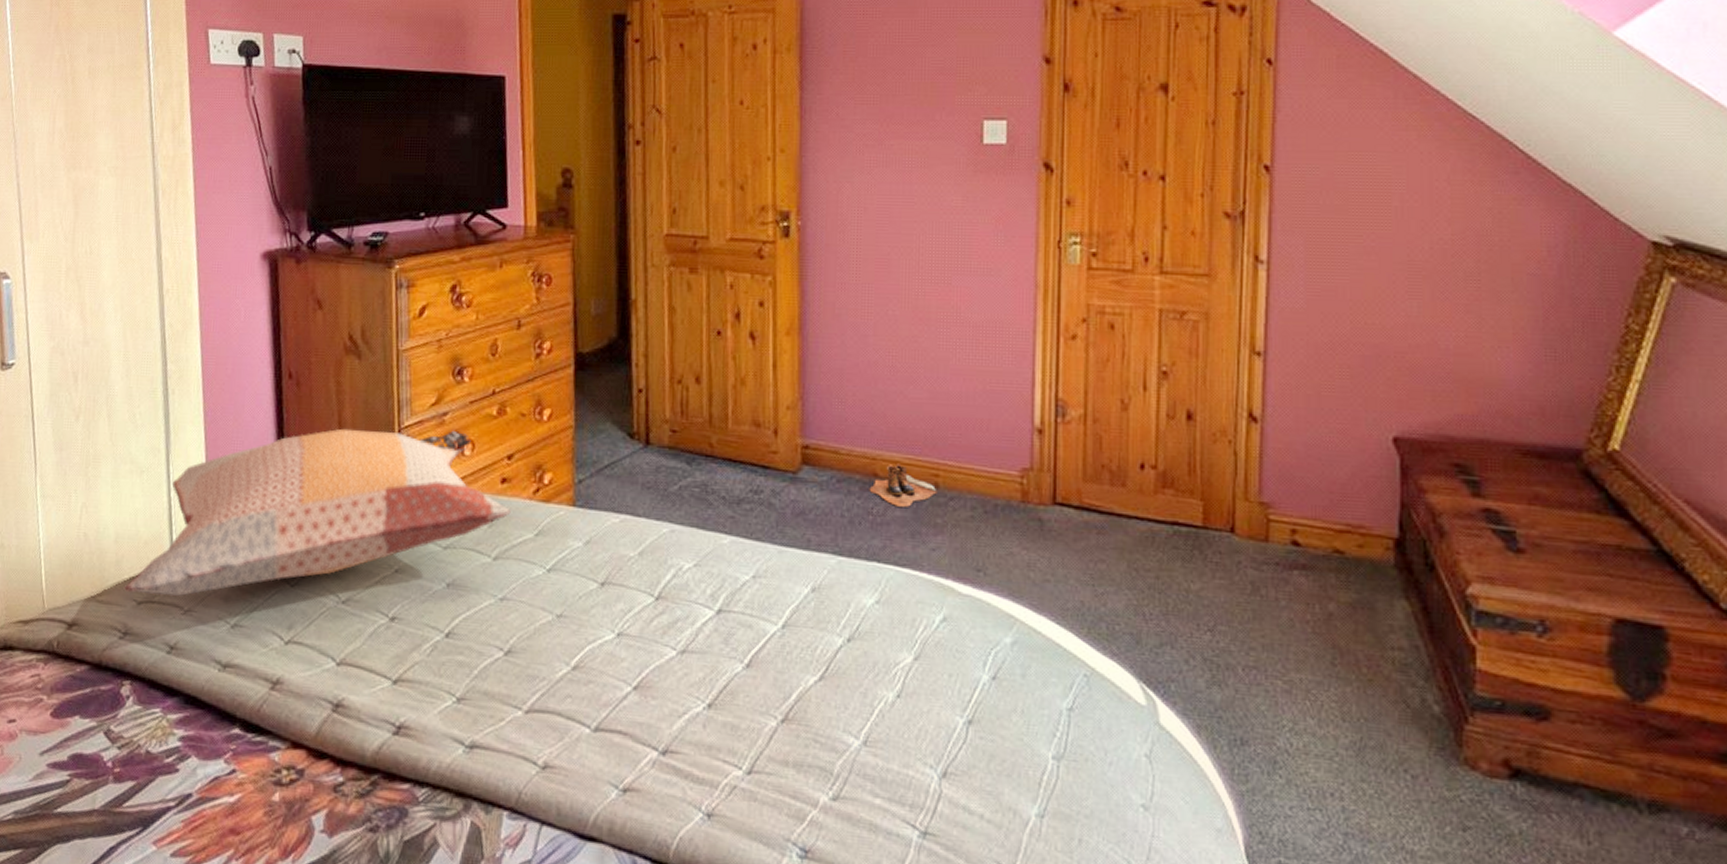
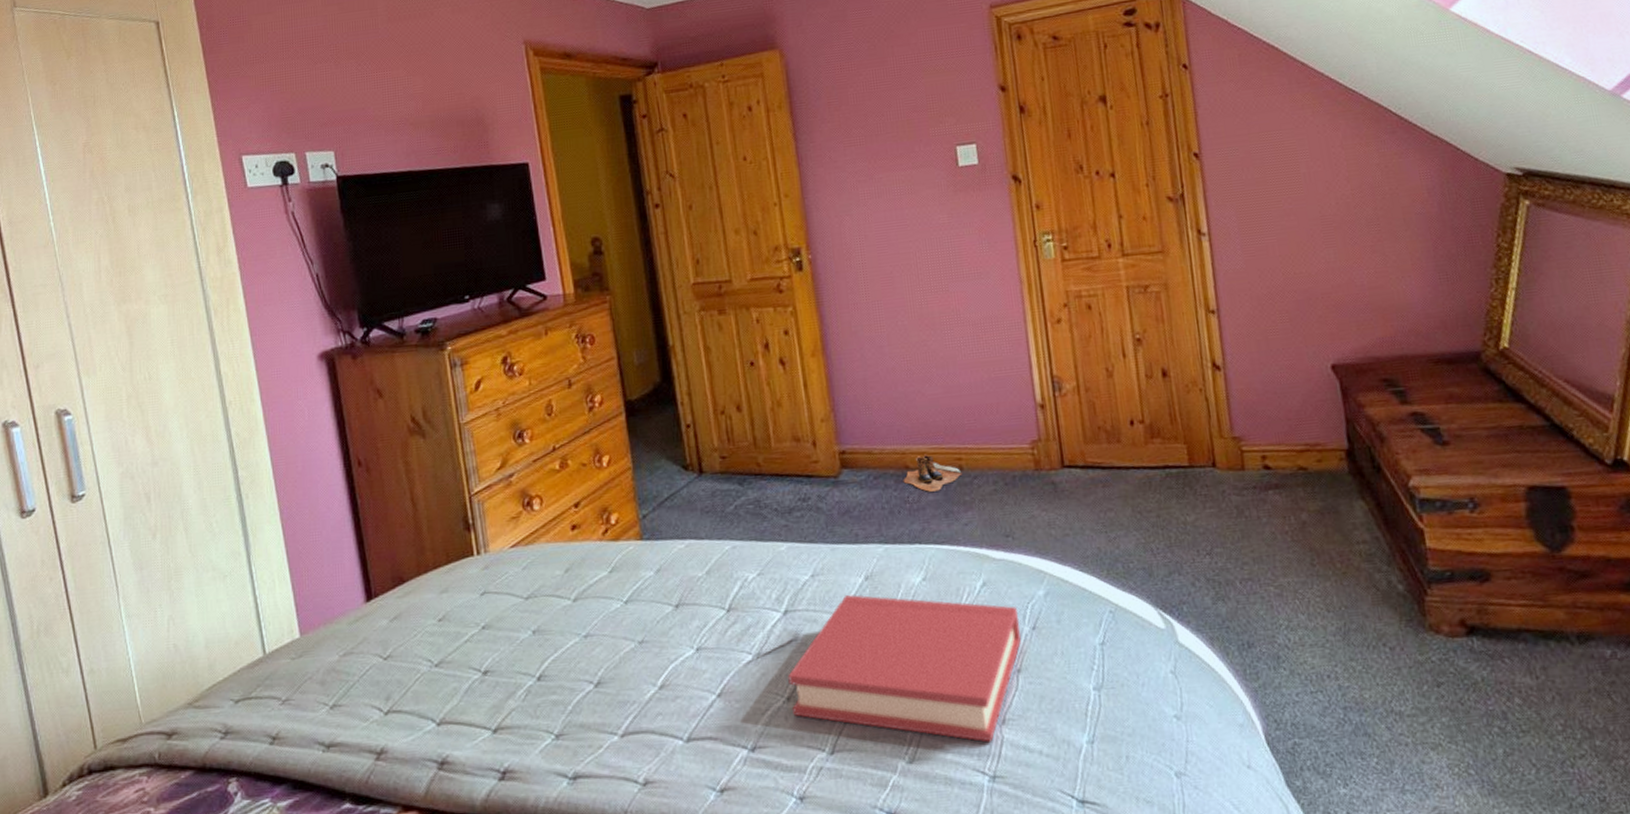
decorative pillow: present [125,428,511,597] -> none [220,489,584,694]
hardback book: none [711,603,979,795] -> present [788,594,1022,743]

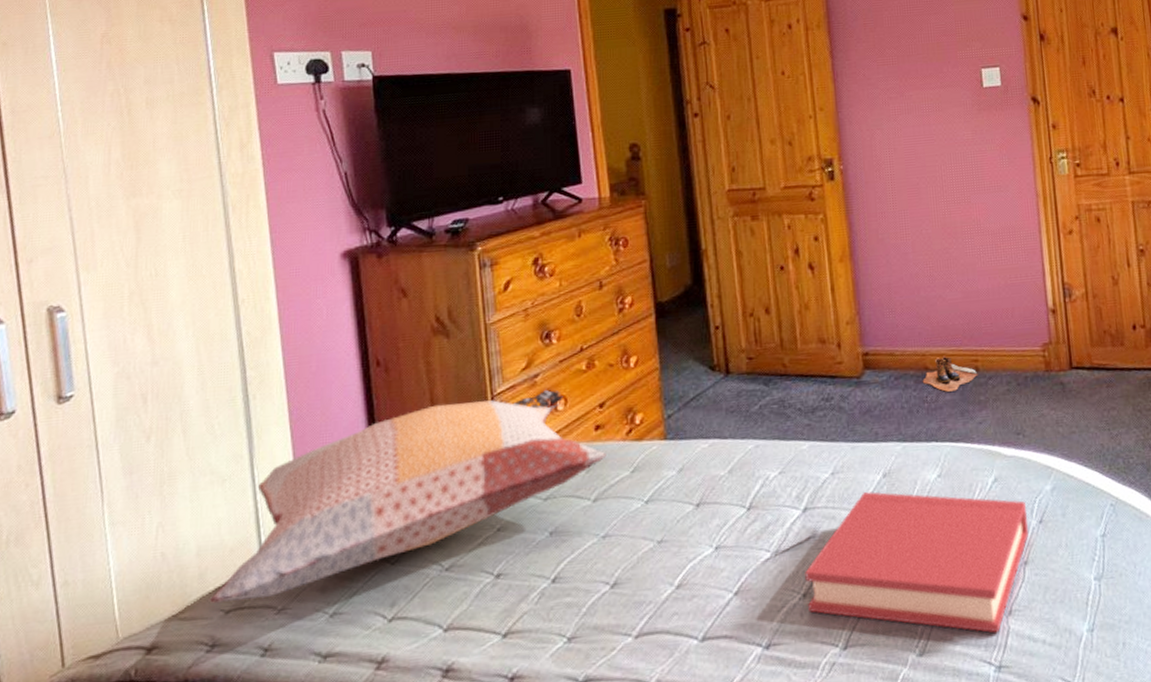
decorative pillow: none [220,489,584,694] -> present [210,389,607,604]

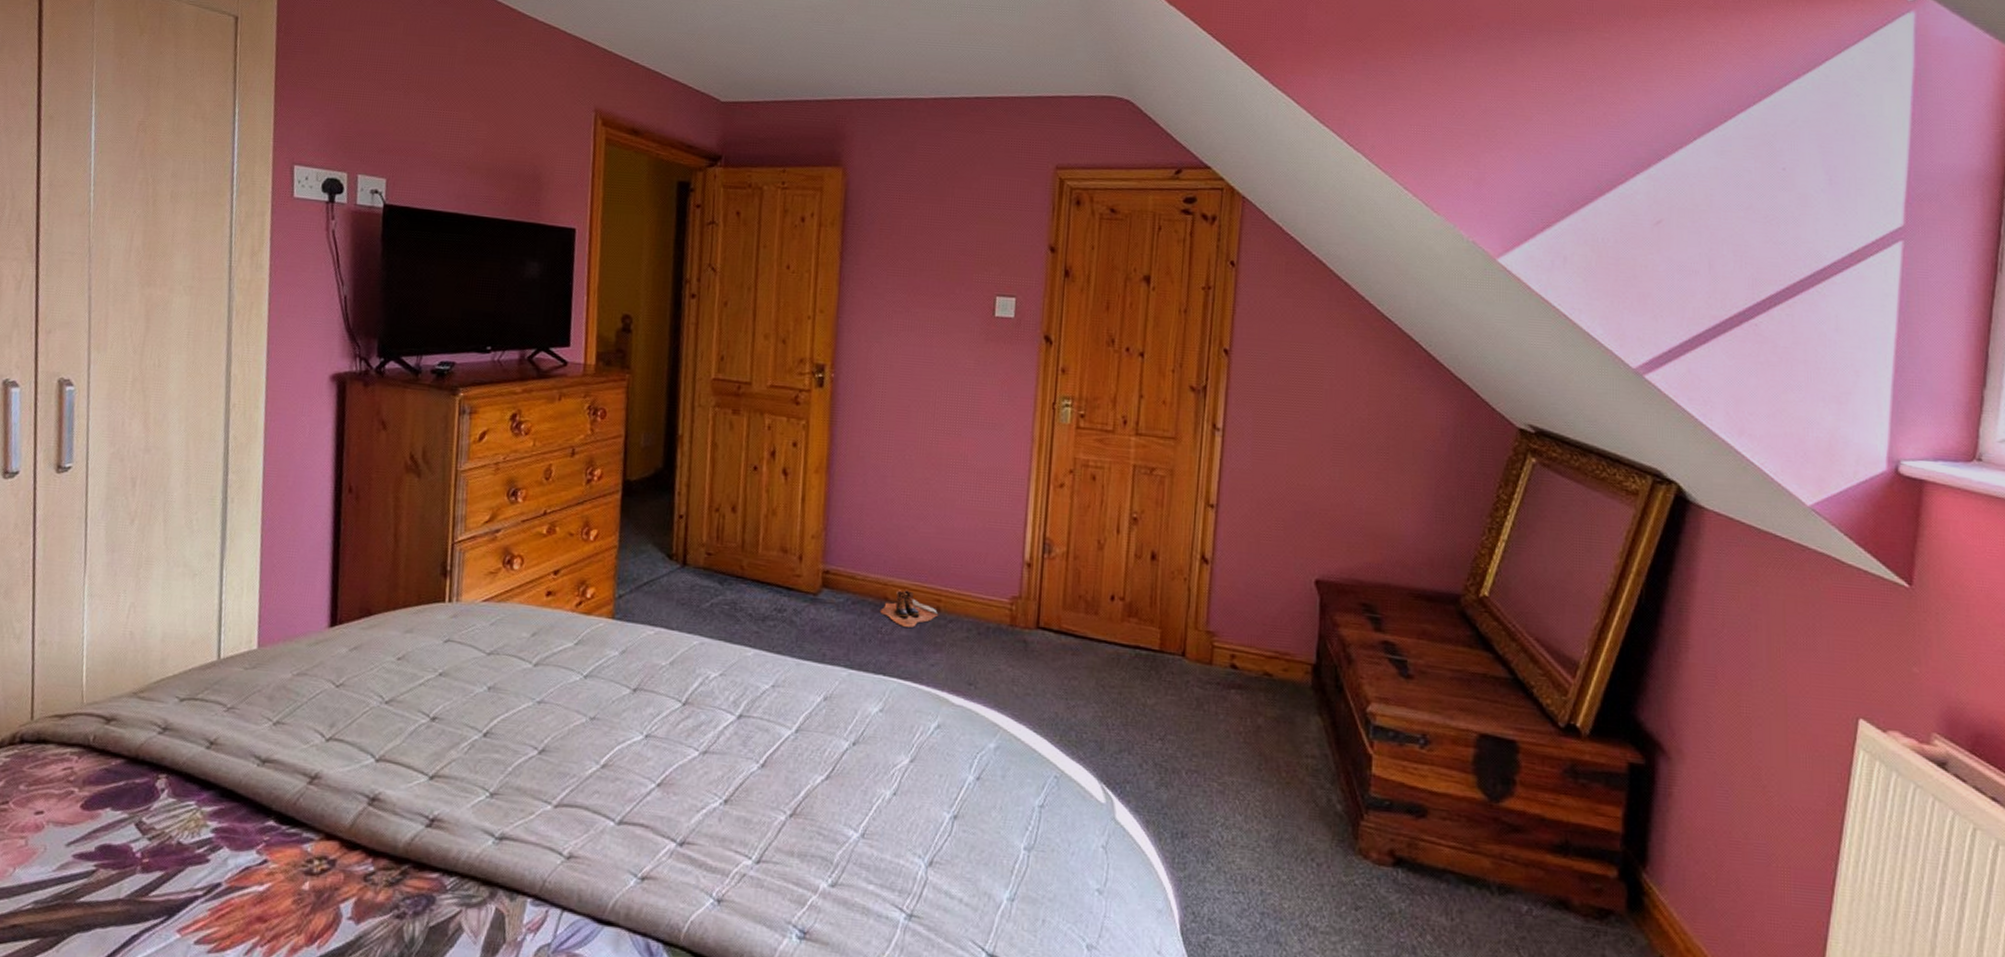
decorative pillow: present [210,389,607,604] -> none [168,540,554,694]
hardback book: present [805,491,1029,633] -> none [726,710,966,881]

